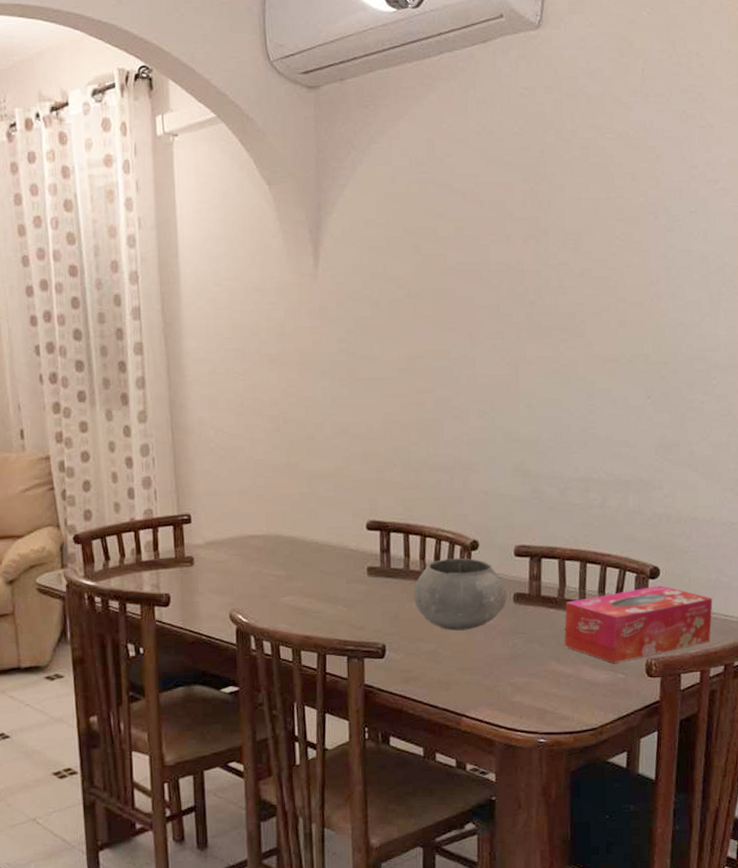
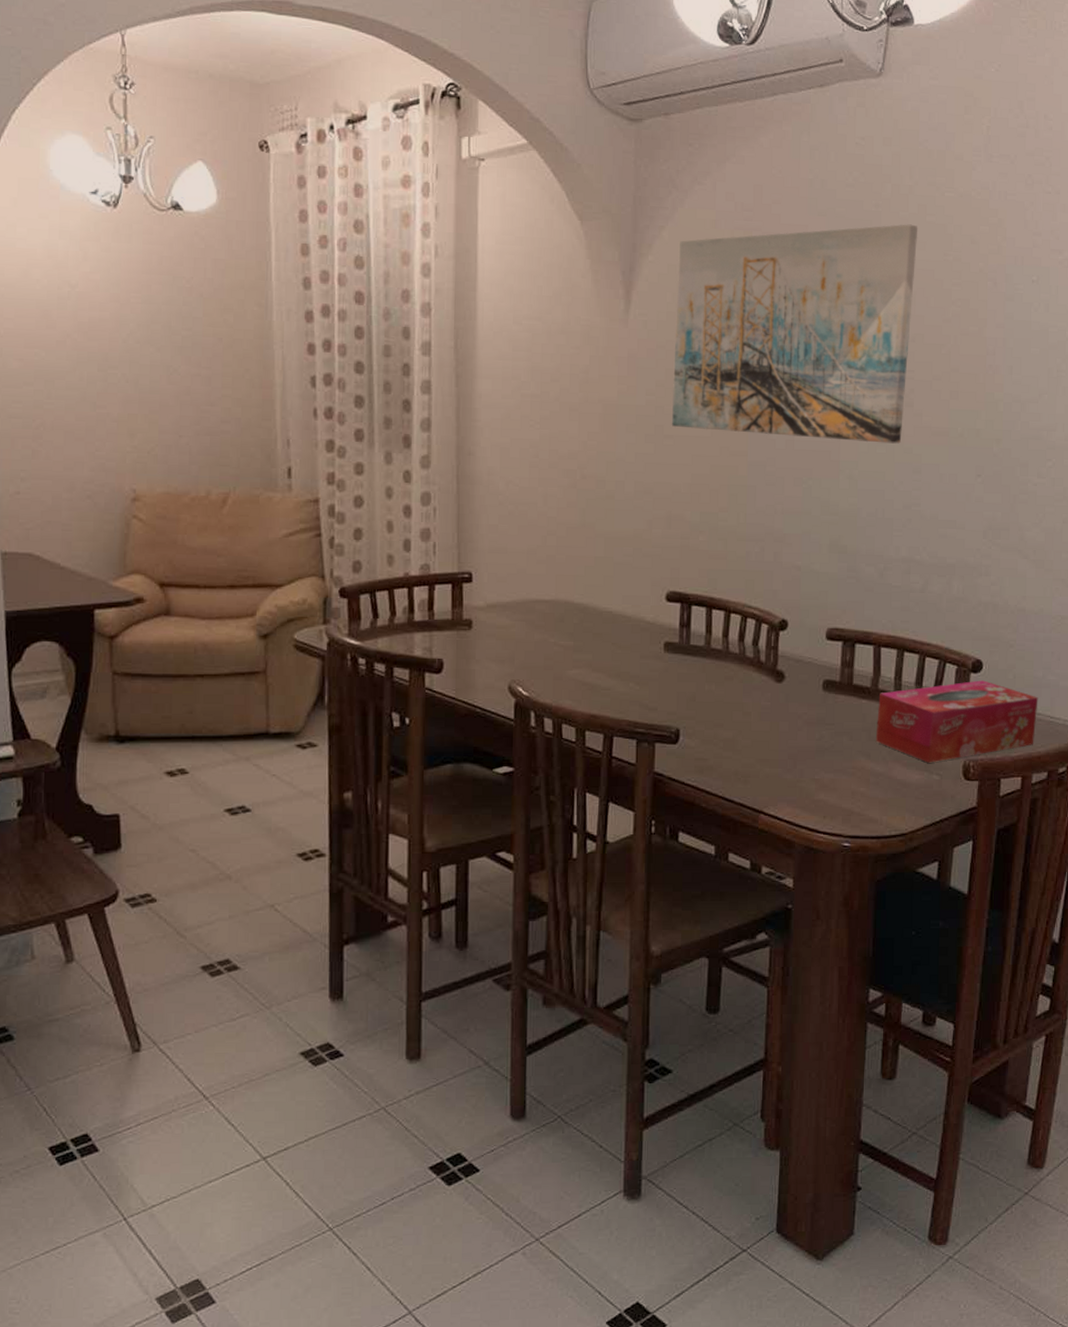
wall art: none [360,166,582,373] -> present [671,224,918,444]
bowl: present [414,558,507,631] -> none [714,637,816,718]

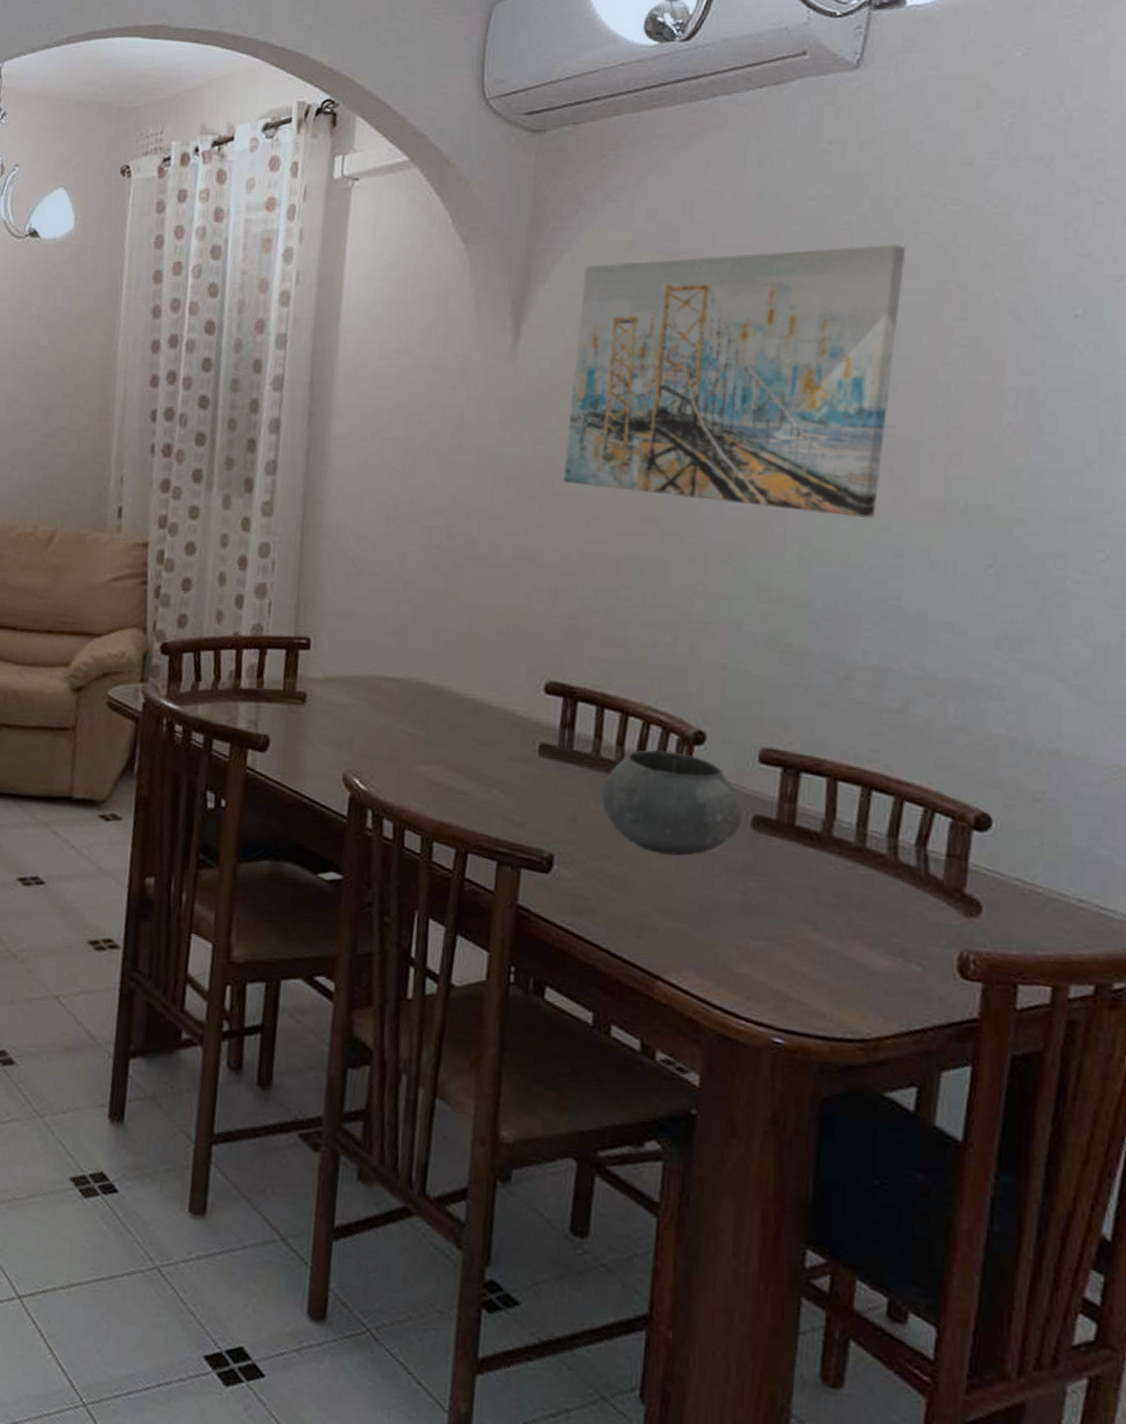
bowl: none [714,637,816,718] -> present [602,749,743,856]
tissue box: present [875,680,1038,763] -> none [826,841,1080,947]

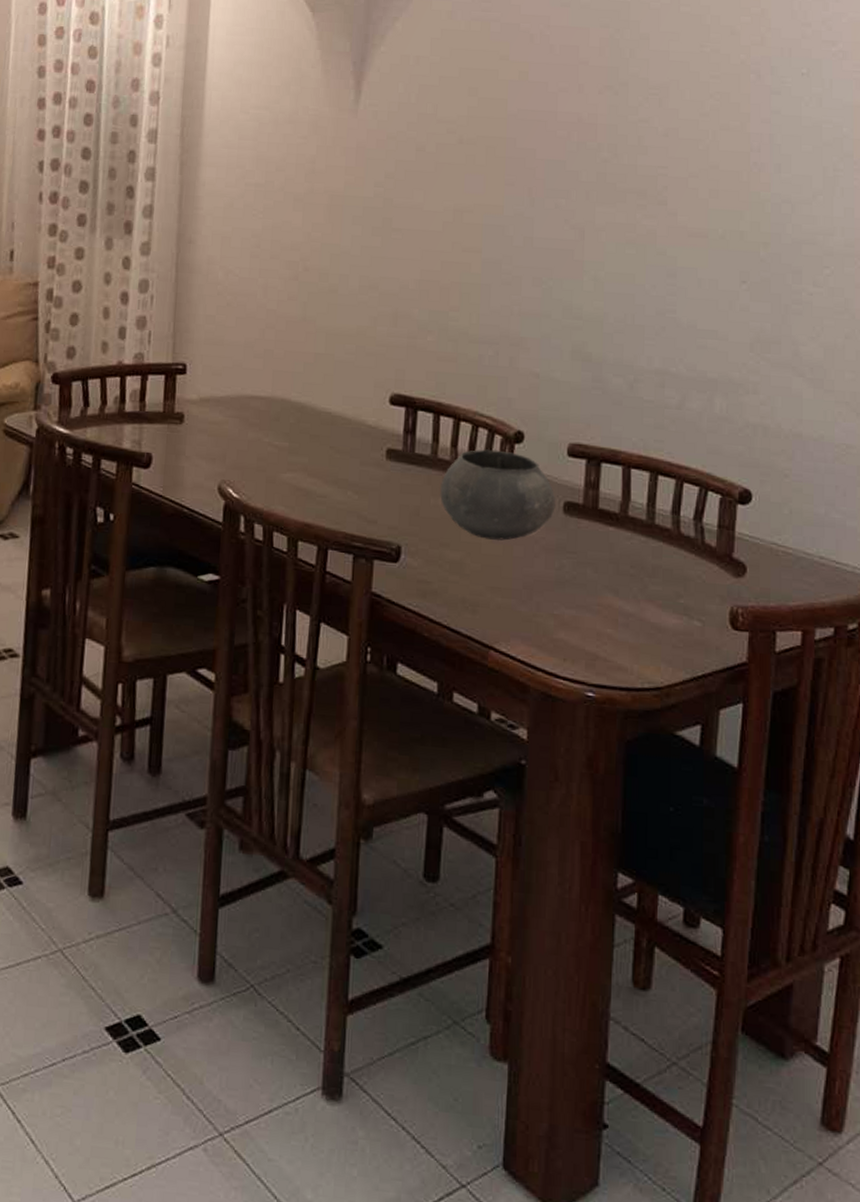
wall art: present [562,244,906,518] -> none [400,14,671,245]

